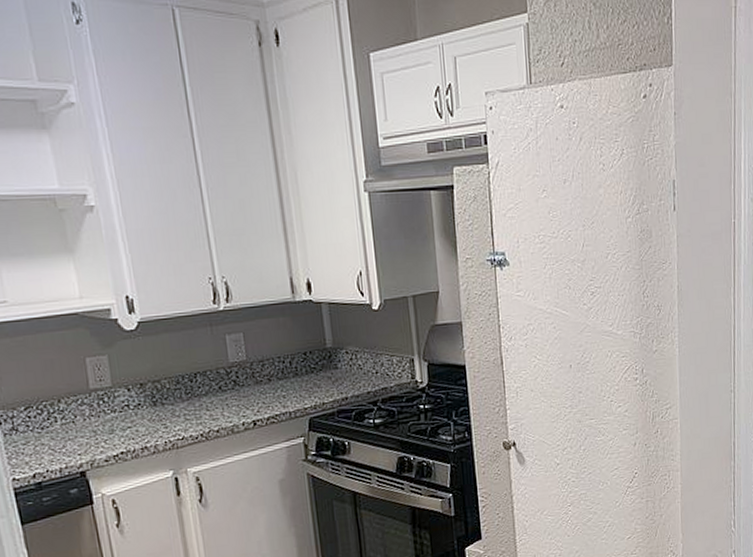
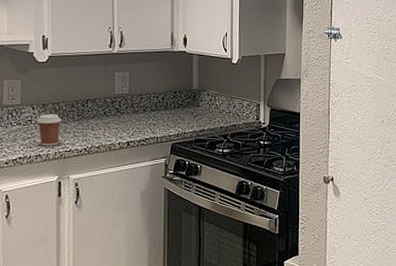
coffee cup: none [136,394,168,436] -> present [37,114,62,146]

